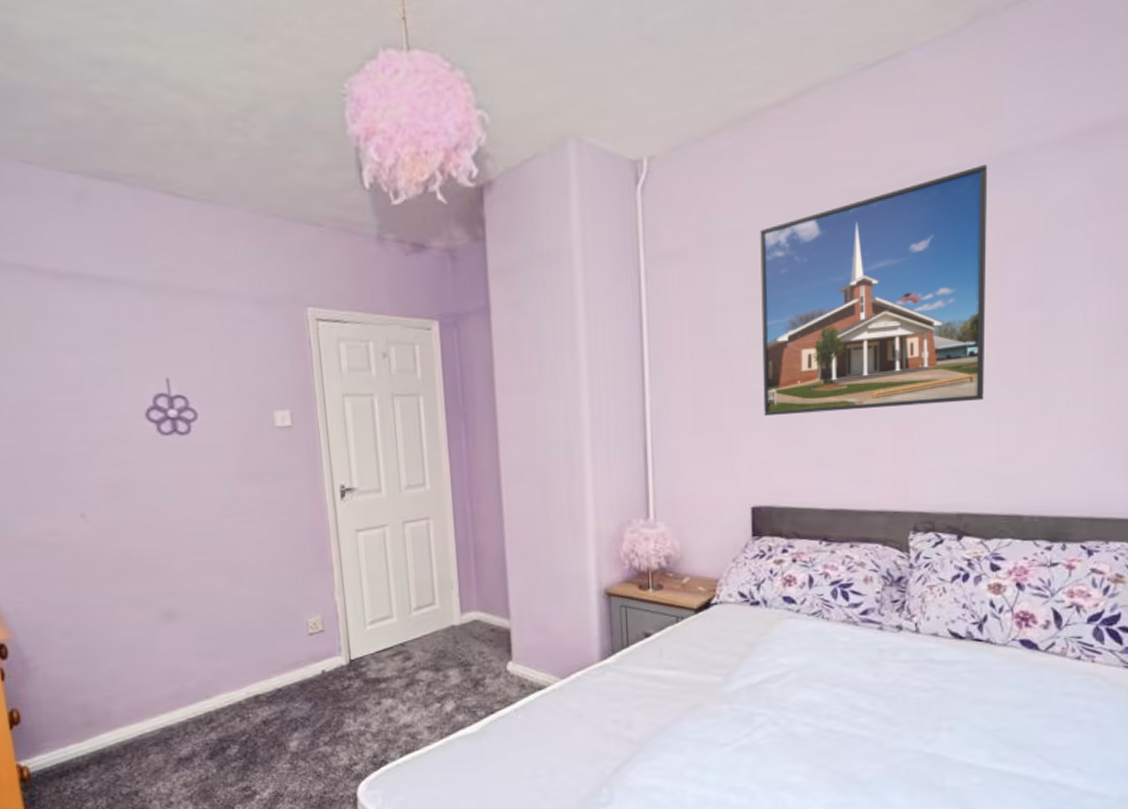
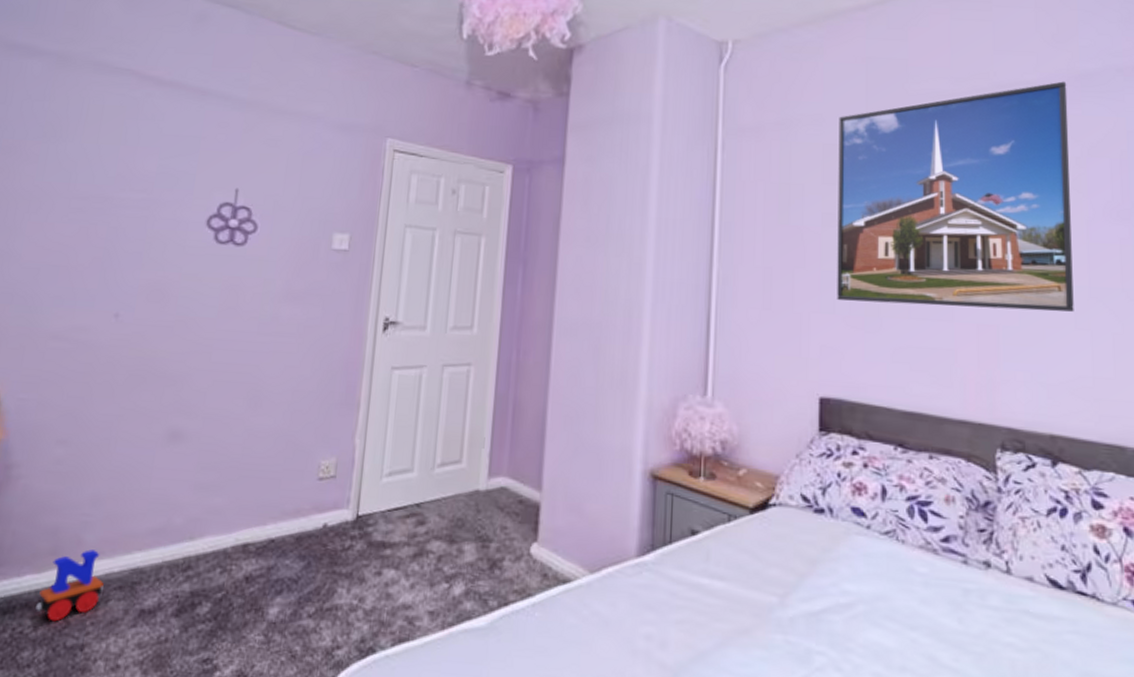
toy train: none [86,718,141,777] -> present [36,549,104,622]

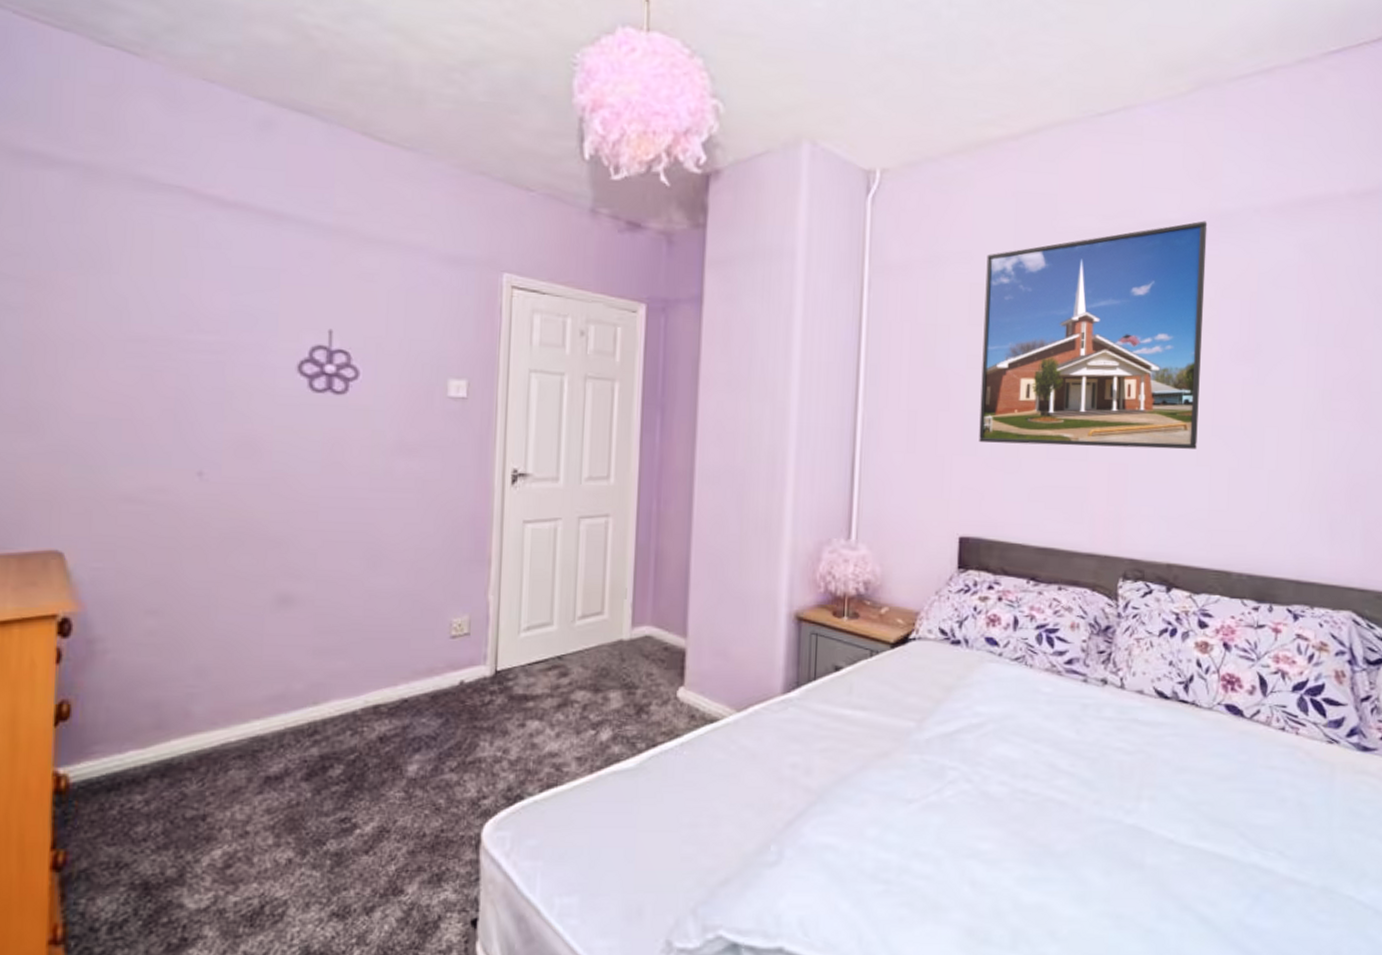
toy train: present [36,549,104,622] -> none [145,721,221,795]

